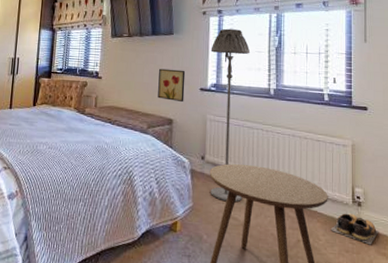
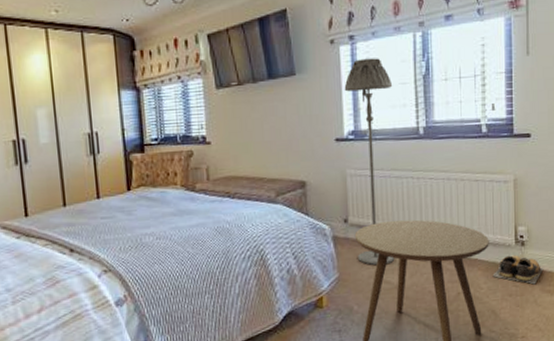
wall art: present [158,68,186,103] -> none [282,119,317,160]

